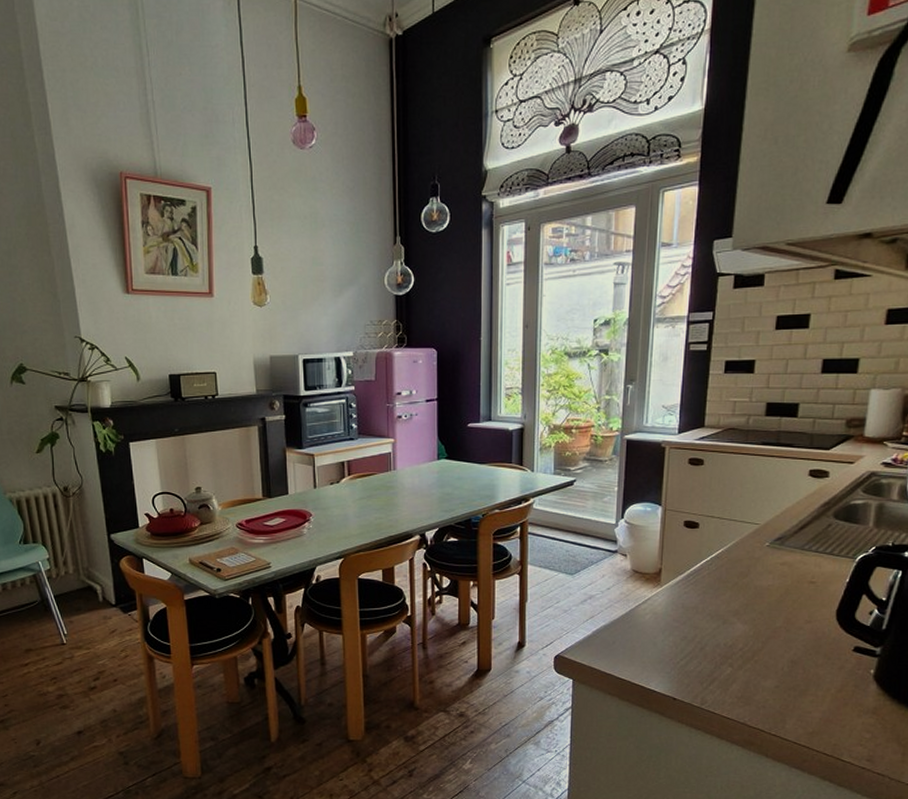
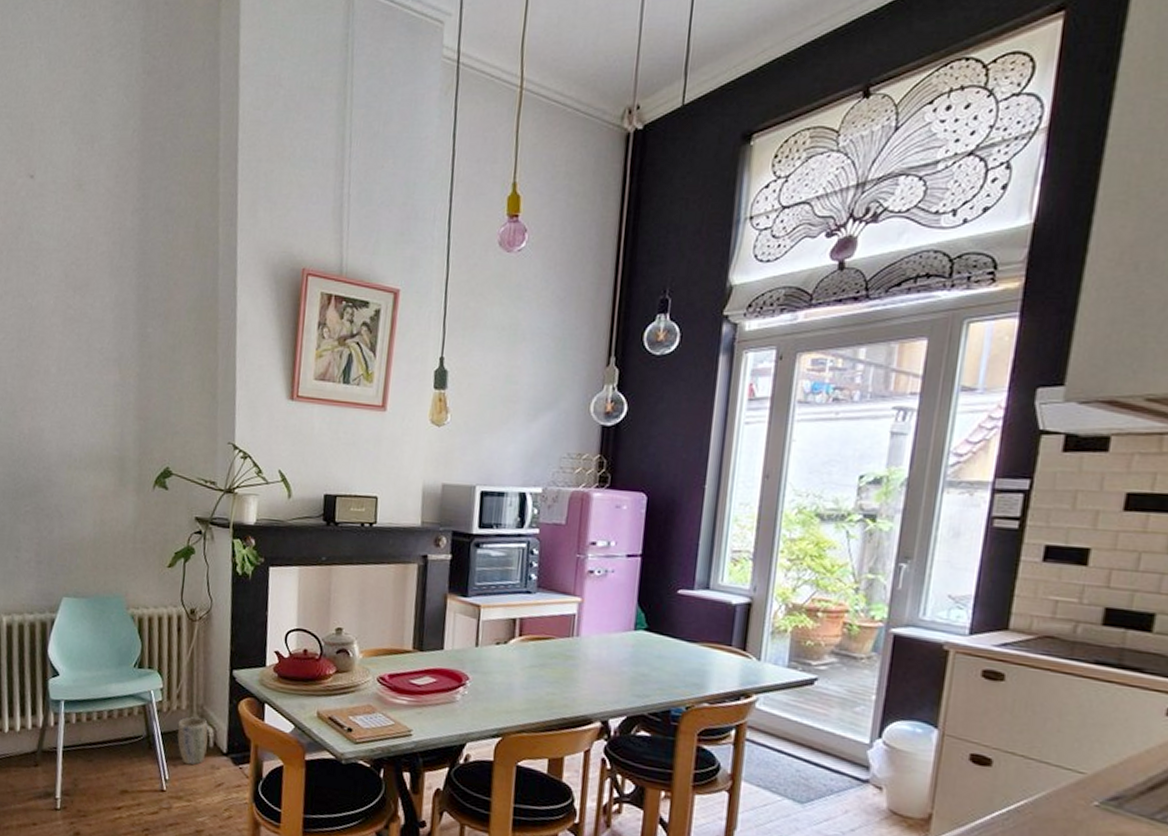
plant pot: none [68,579,97,619] -> present [177,717,208,766]

